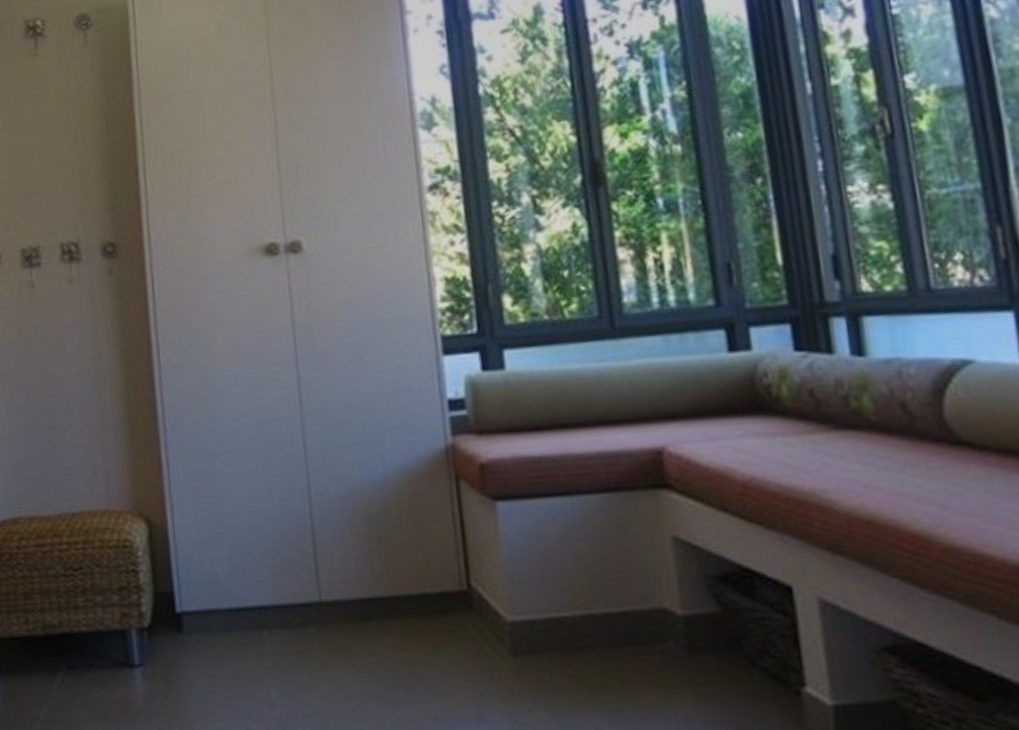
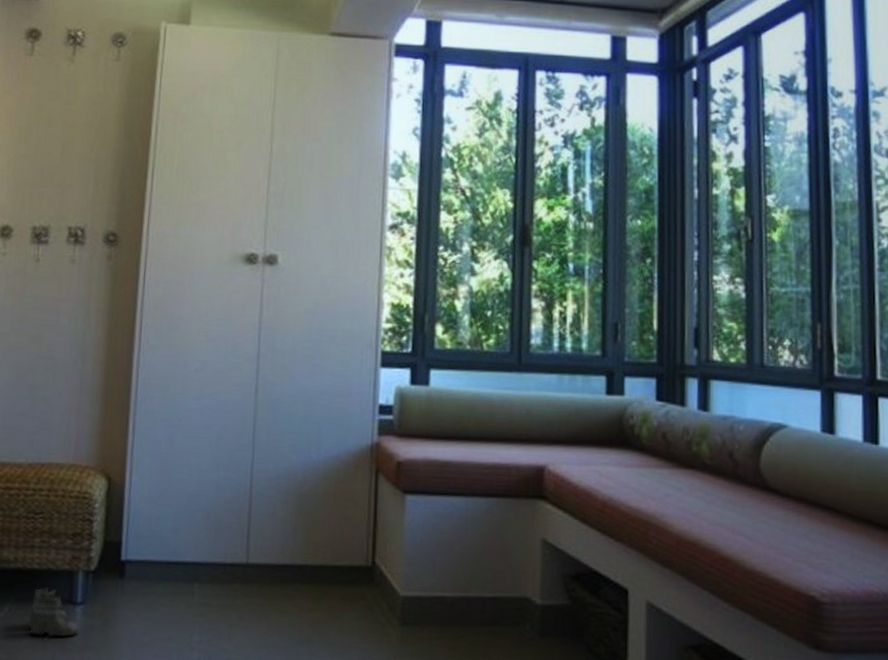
boots: none [84,651,142,710] -> present [27,587,79,640]

